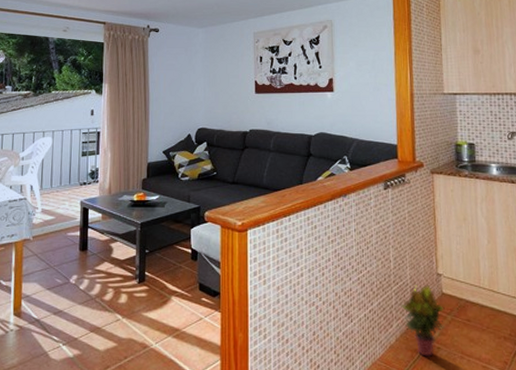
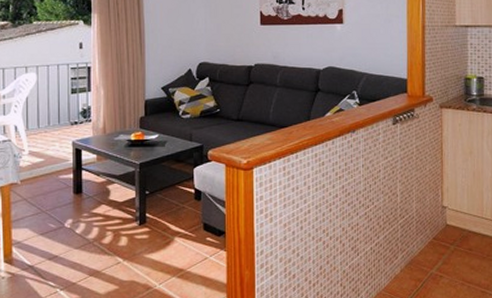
potted plant: present [400,284,445,357] -> none [406,217,448,285]

